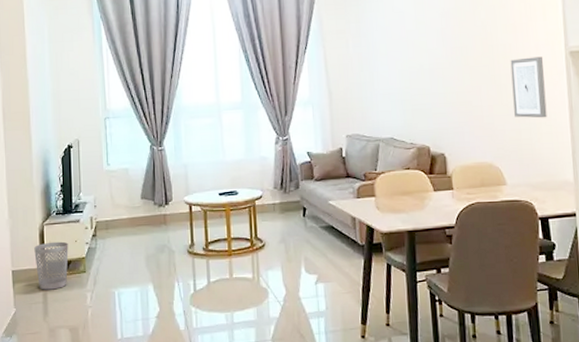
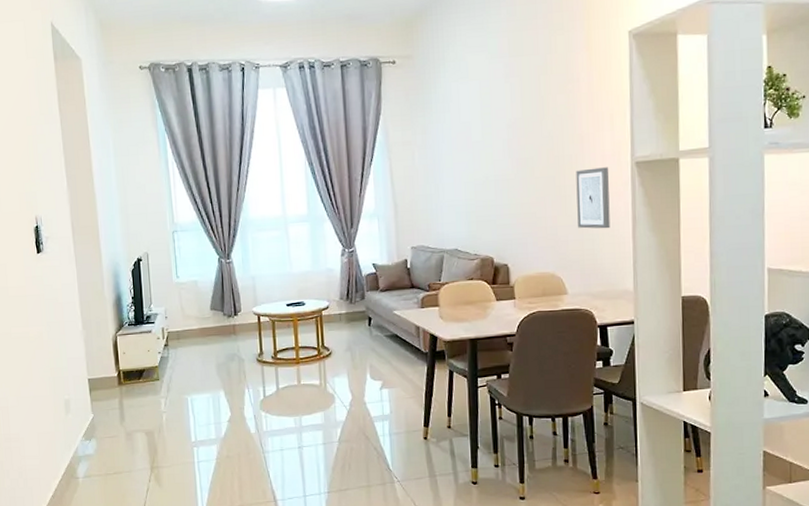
wastebasket: present [34,241,69,290] -> none [108,351,142,397]

